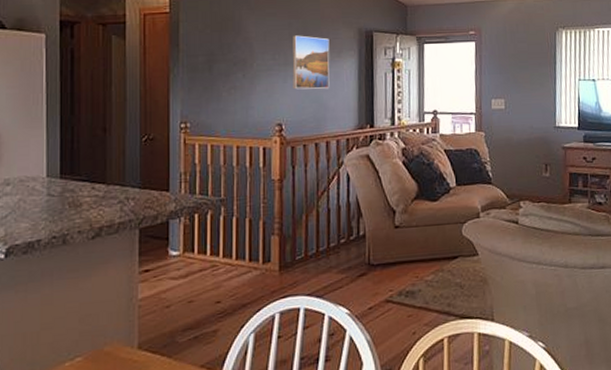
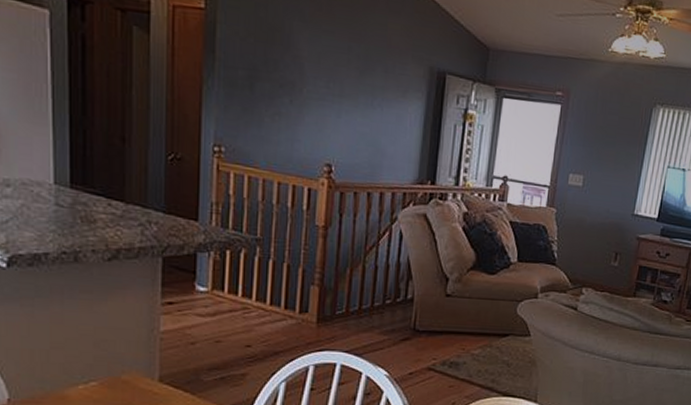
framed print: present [292,35,330,90] -> none [347,62,395,132]

